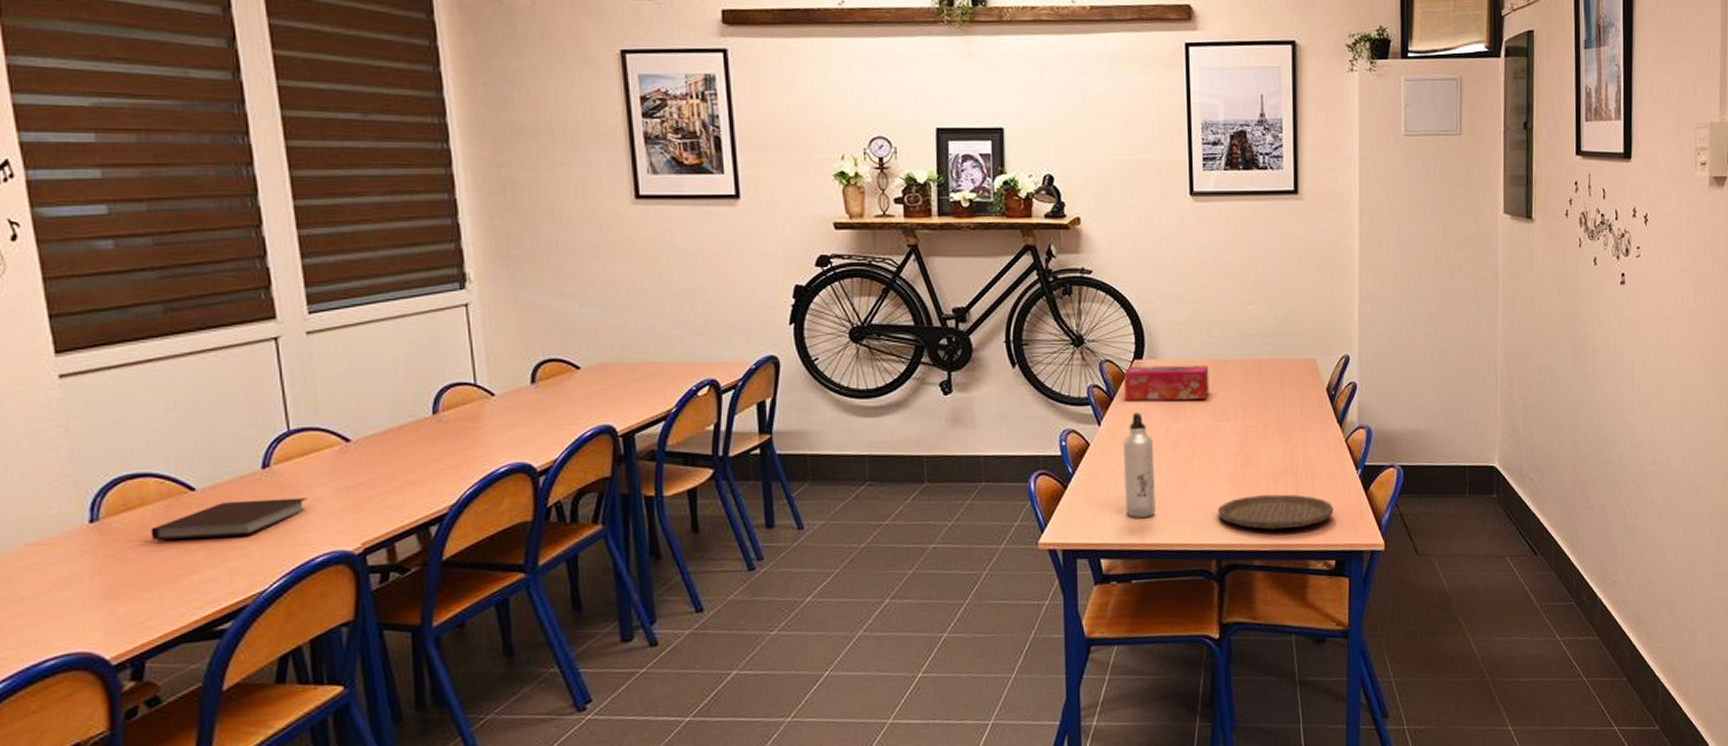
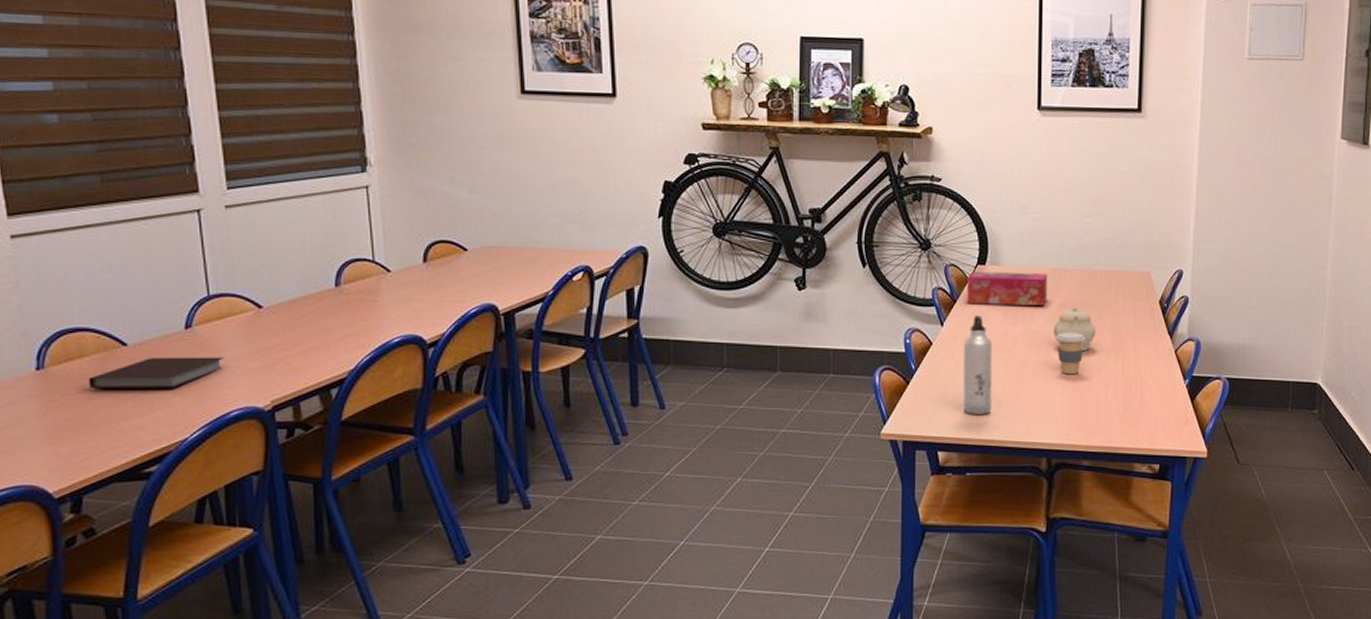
teapot: none [1217,399,1262,444] -> present [1054,307,1096,351]
plate: present [1217,494,1334,530] -> none [1050,399,1160,433]
coffee cup: none [1221,426,1252,471] -> present [1056,333,1086,375]

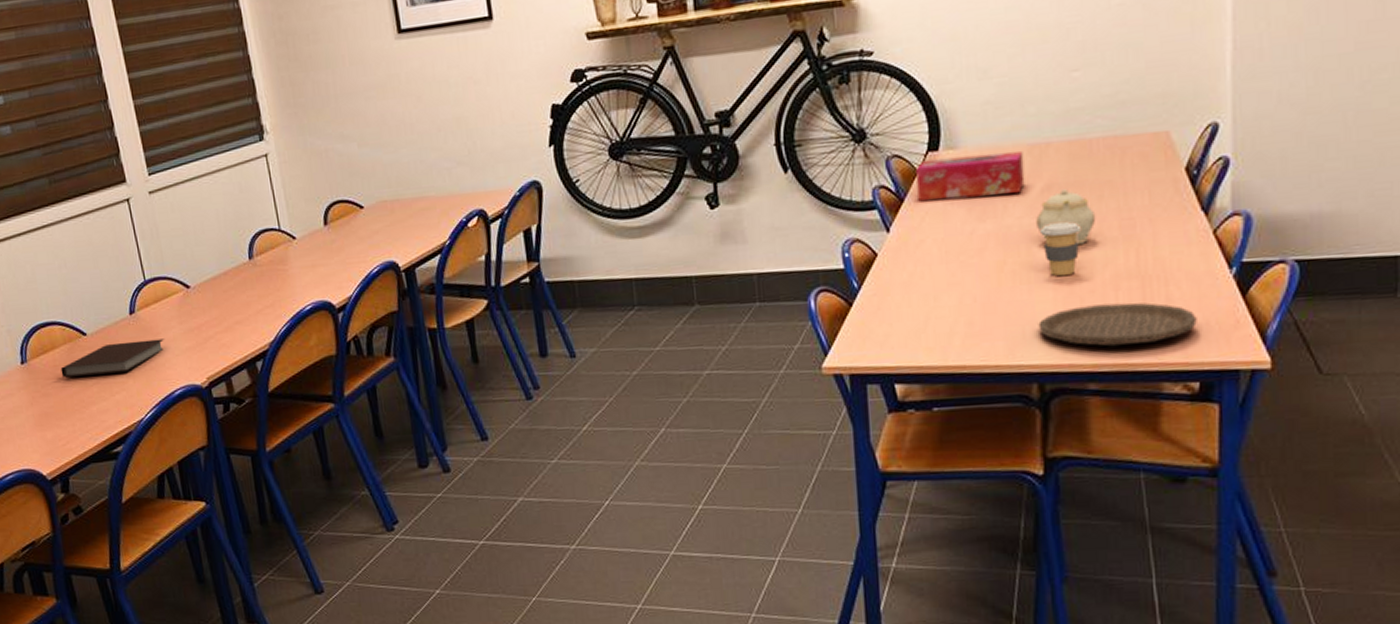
water bottle: present [963,315,993,414] -> none [918,214,960,337]
plate: none [1050,399,1160,433] -> present [1038,302,1197,347]

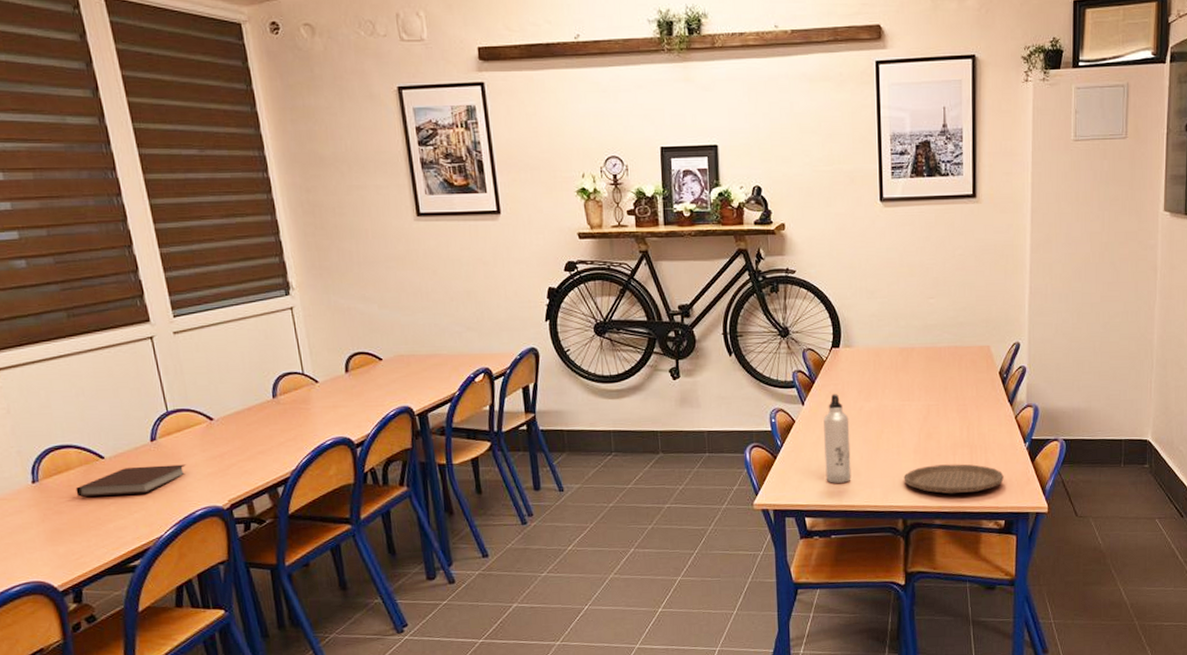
tissue box: present [916,150,1025,202] -> none [824,352,897,384]
water bottle: none [918,214,960,337] -> present [823,394,851,483]
teapot: present [1036,189,1096,244] -> none [904,382,943,421]
coffee cup: present [1040,222,1082,277] -> none [906,405,933,444]

